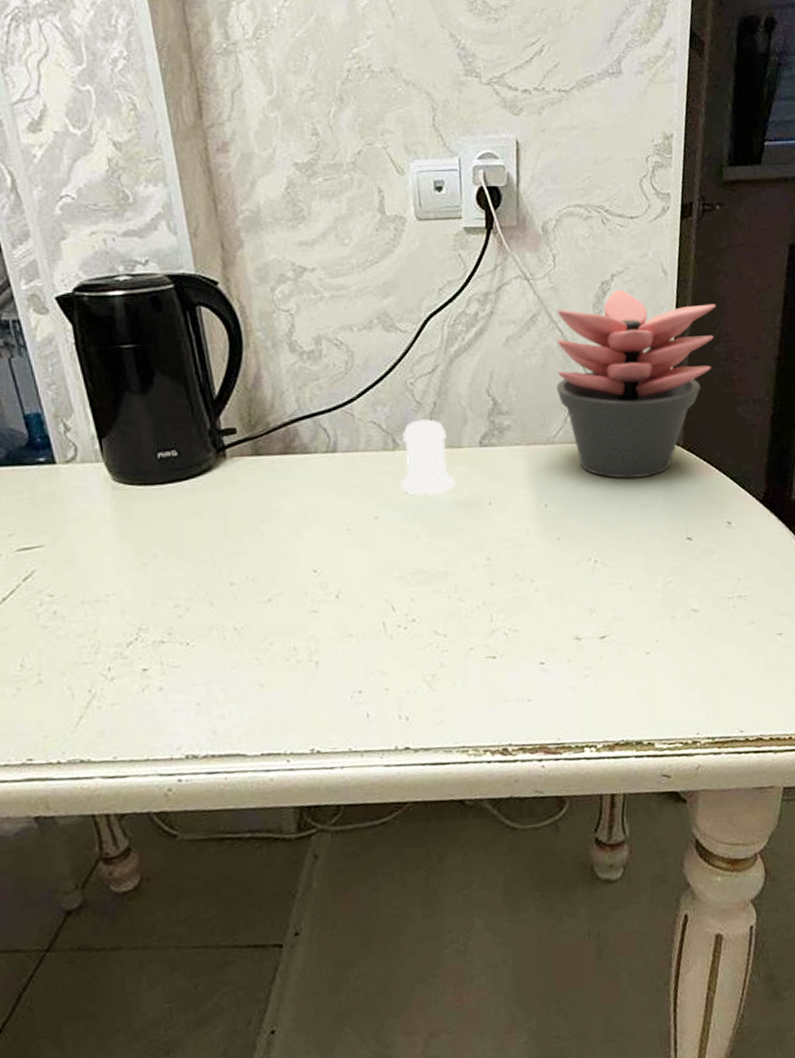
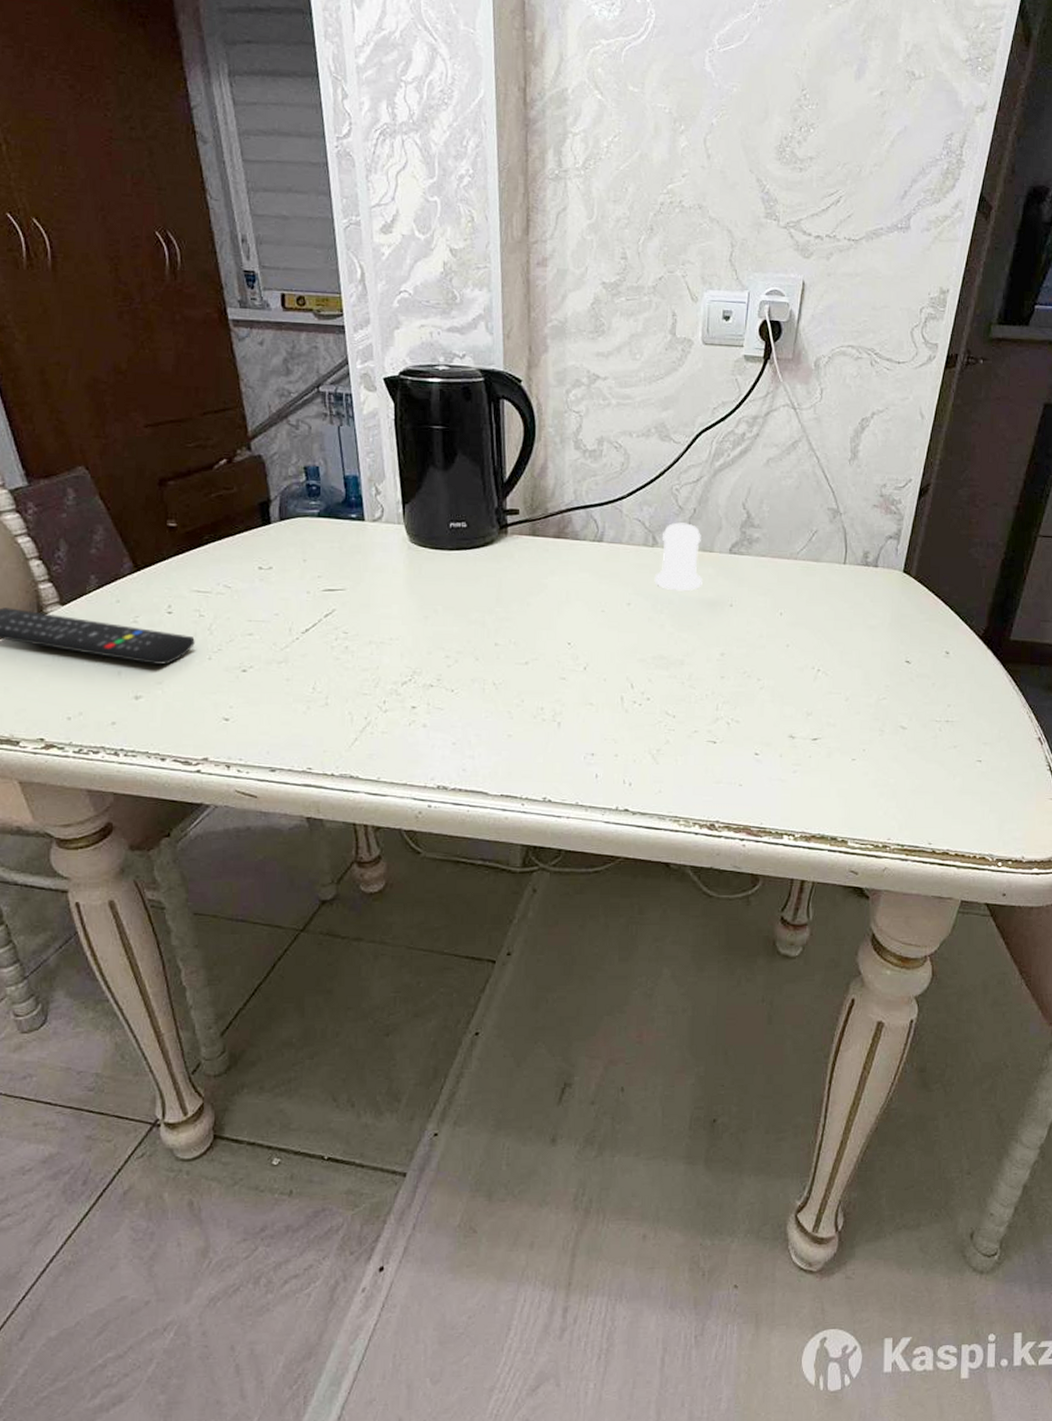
succulent plant: present [556,289,717,479] -> none [806,426,966,601]

